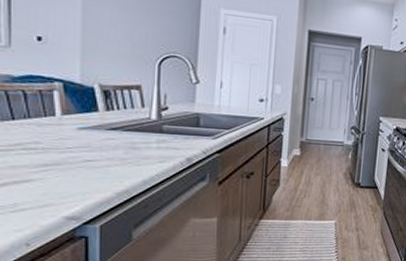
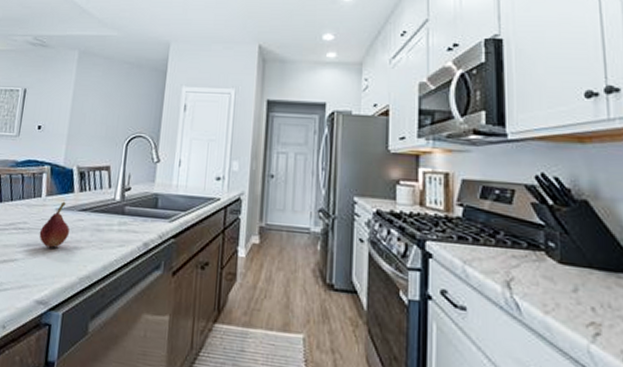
fruit: none [58,120,99,167] -> present [39,201,70,248]

